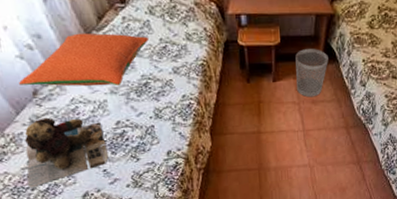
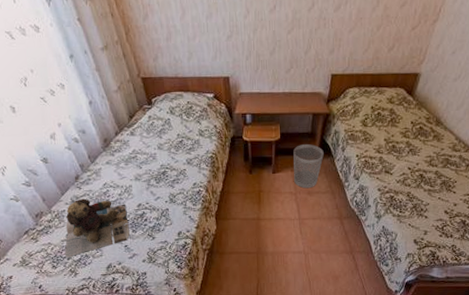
pillow: present [18,33,148,86] -> none [65,129,168,173]

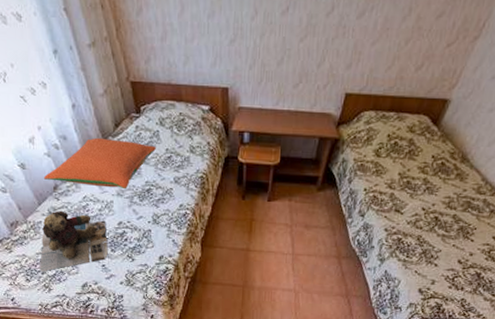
pillow: none [65,129,168,173] -> present [43,137,156,188]
wastebasket: present [293,144,324,189] -> none [291,172,328,222]

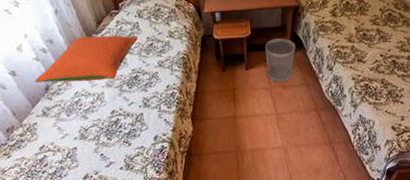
teddy bear: present [39,211,108,272] -> none [38,109,105,171]
wastebasket: none [291,172,328,222] -> present [265,38,296,83]

